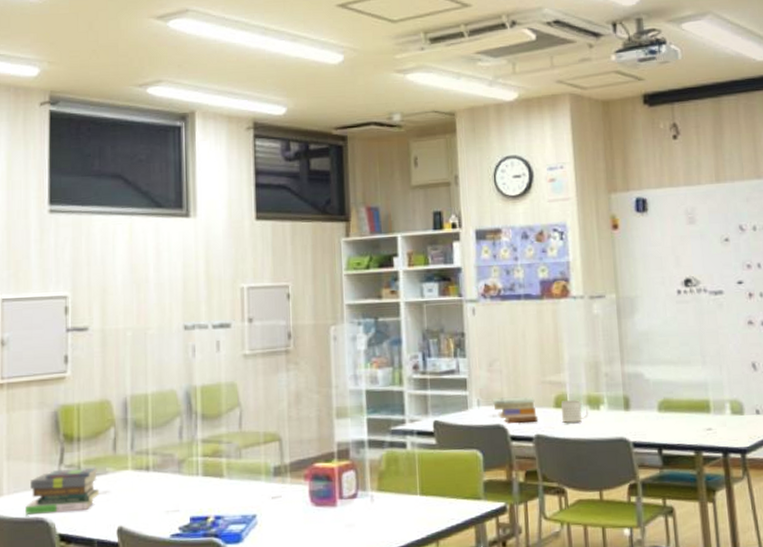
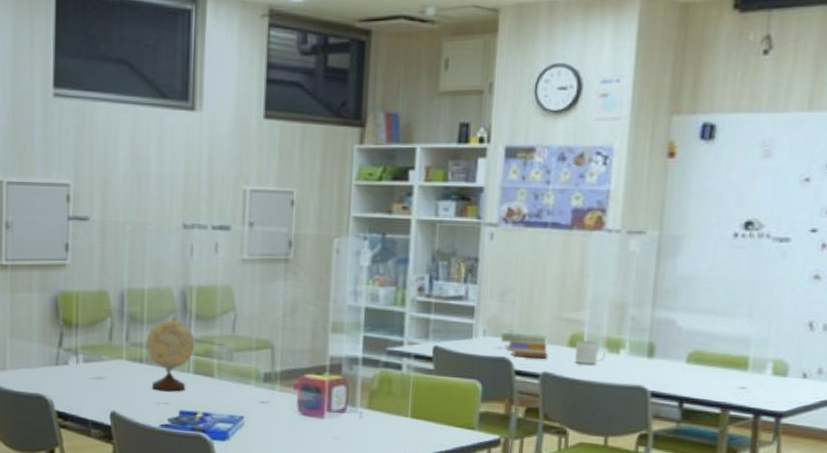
books: present [25,467,100,514] -> none [27,352,96,392]
globe: none [152,418,202,499] -> present [146,315,195,392]

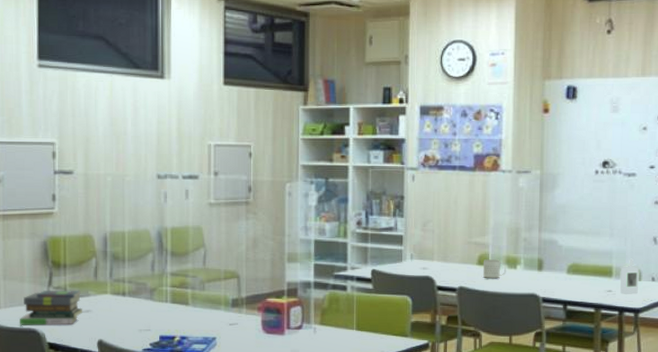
books: none [27,352,96,392] -> present [20,290,83,325]
globe: present [146,315,195,392] -> none [128,253,171,320]
books: present [499,329,549,360] -> none [423,253,463,277]
tissue box: none [756,348,787,395] -> present [619,258,640,295]

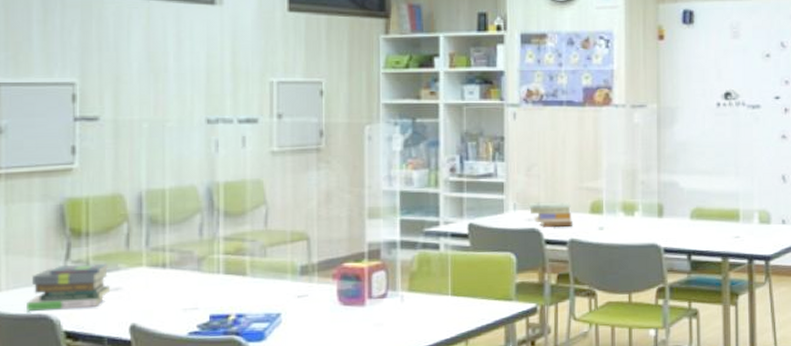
books: none [423,253,463,277] -> present [528,201,574,228]
mug: present [483,259,507,278] -> none [597,206,623,228]
tissue box: present [619,258,640,295] -> none [747,199,769,241]

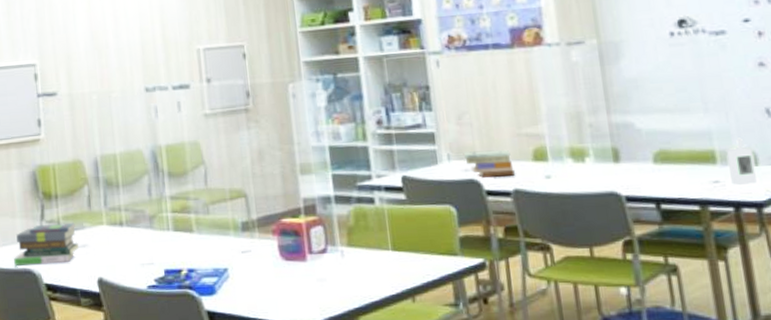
tissue box: none [747,199,769,241] -> present [725,138,758,186]

